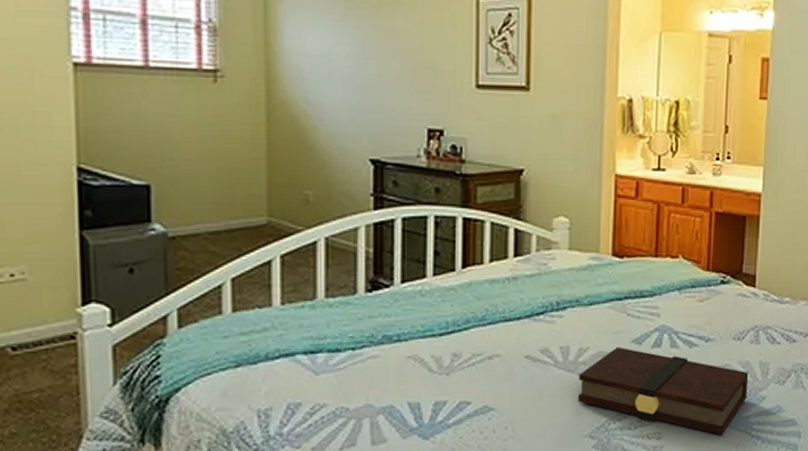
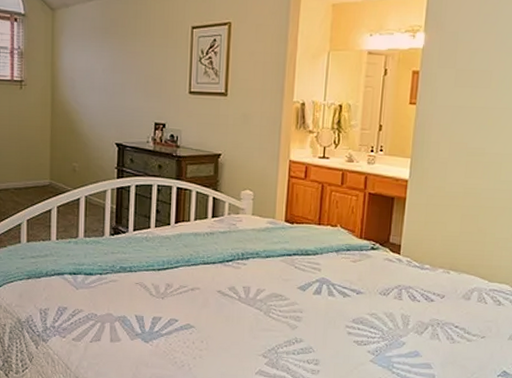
book: present [577,346,749,435] -> none [254,291,392,368]

